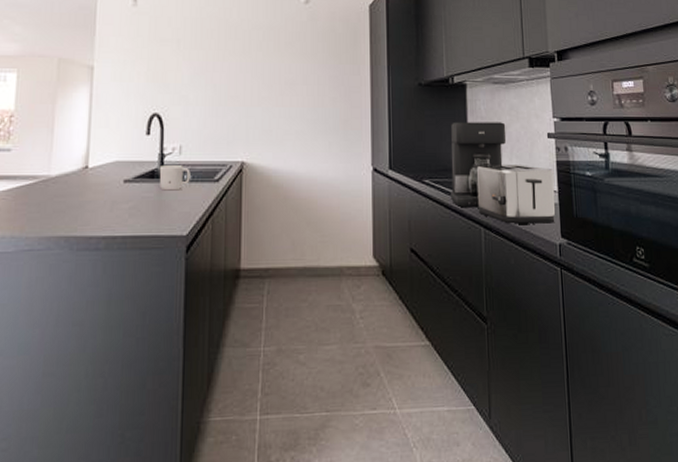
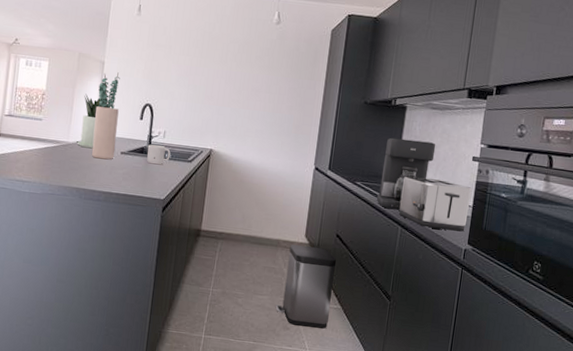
planter: none [61,109,105,181] -> present [76,93,111,149]
vase: none [83,78,118,193] -> present [91,72,120,160]
pedal bin: none [348,268,417,378] -> present [275,244,337,329]

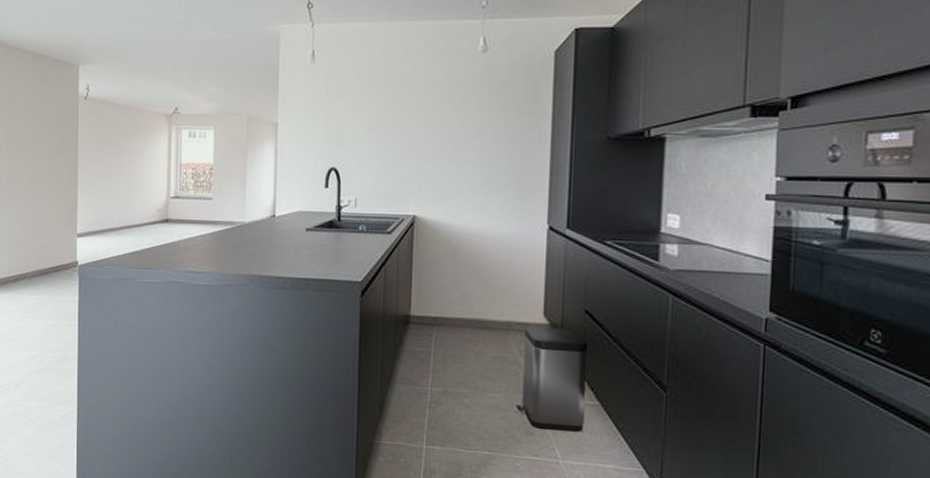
planter: present [76,93,111,149] -> none [253,163,289,228]
vase: present [91,72,120,160] -> none [271,134,300,239]
mug: present [147,144,171,165] -> none [336,217,365,240]
coffee maker: present [377,137,436,210] -> none [636,179,712,273]
toaster: present [399,176,472,232] -> none [667,227,768,296]

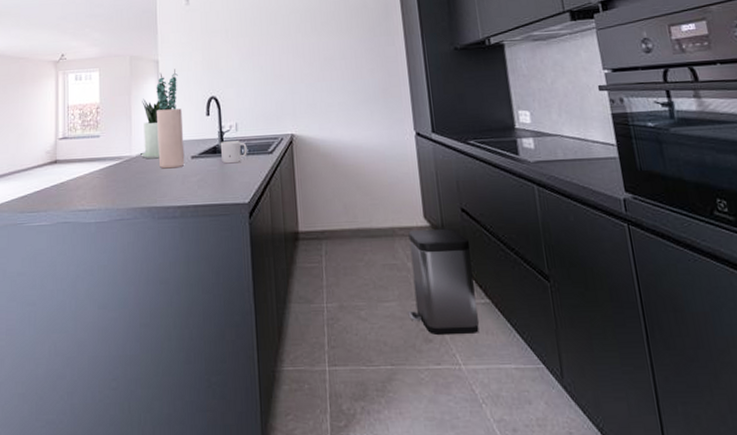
planter: none [253,163,289,228] -> present [141,98,172,159]
vase: none [271,134,300,239] -> present [156,69,185,169]
mug: none [336,217,365,240] -> present [220,141,247,164]

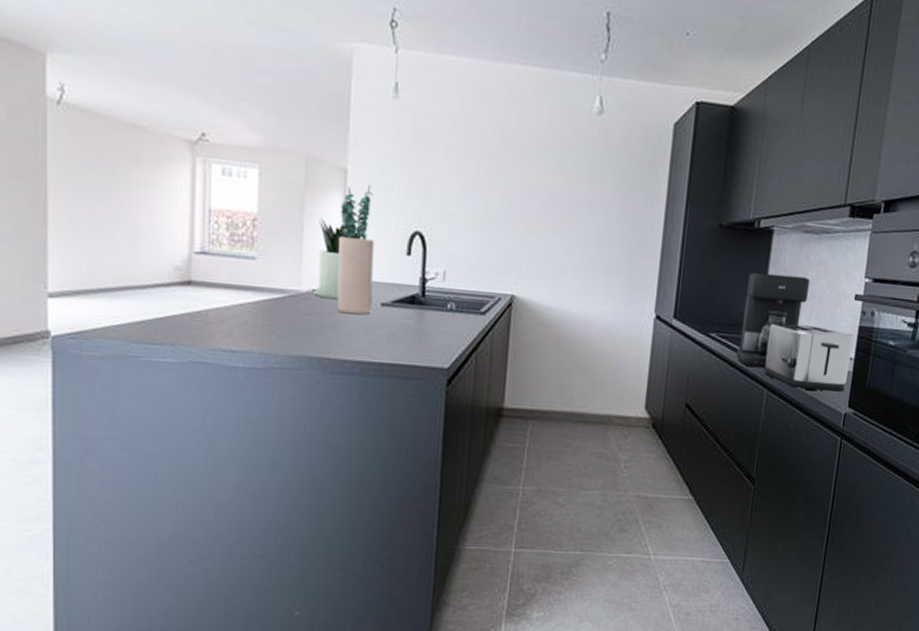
mug: present [220,141,247,164] -> none [420,291,455,320]
pedal bin: present [408,228,479,335] -> none [608,420,687,527]
coffee maker: none [492,78,553,167] -> present [737,272,811,368]
toaster: none [523,119,616,181] -> present [764,322,854,392]

